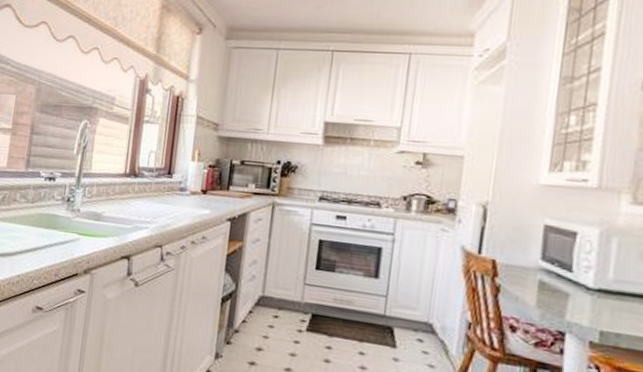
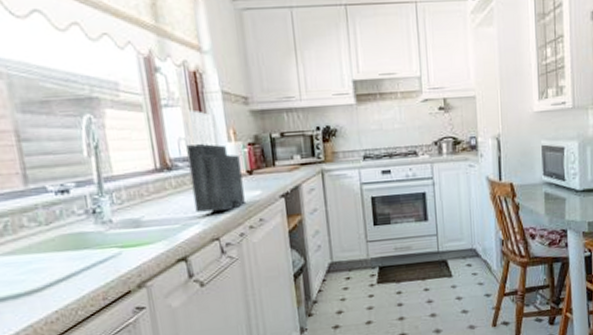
knife block: none [148,128,198,223] -> present [186,109,245,212]

